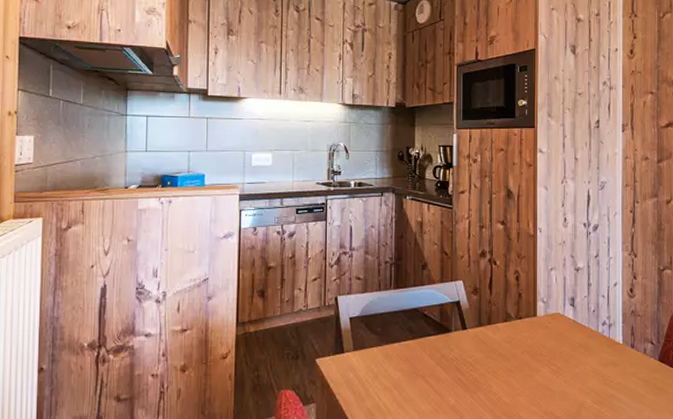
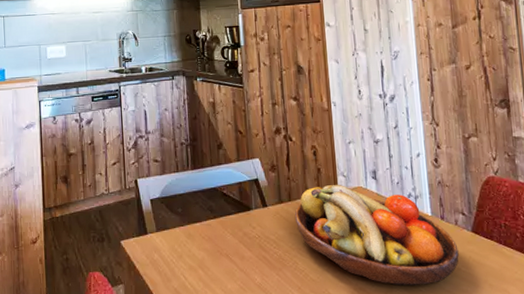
fruit bowl: none [492,309,645,410] -> present [294,184,459,286]

